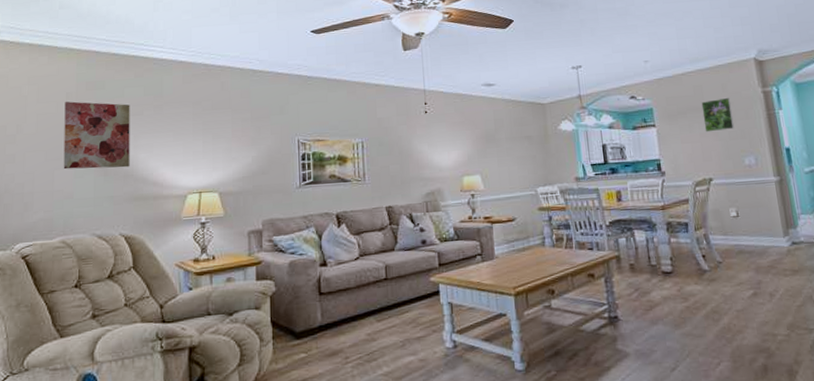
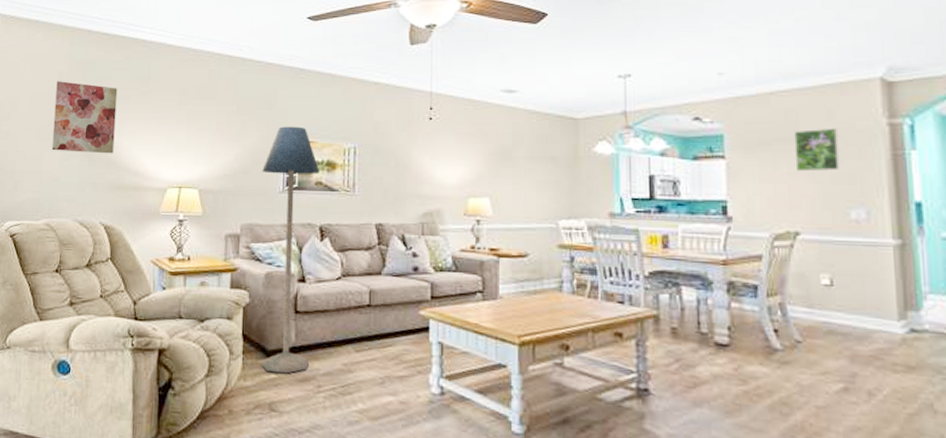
floor lamp: none [279,127,336,353] -> present [261,126,320,374]

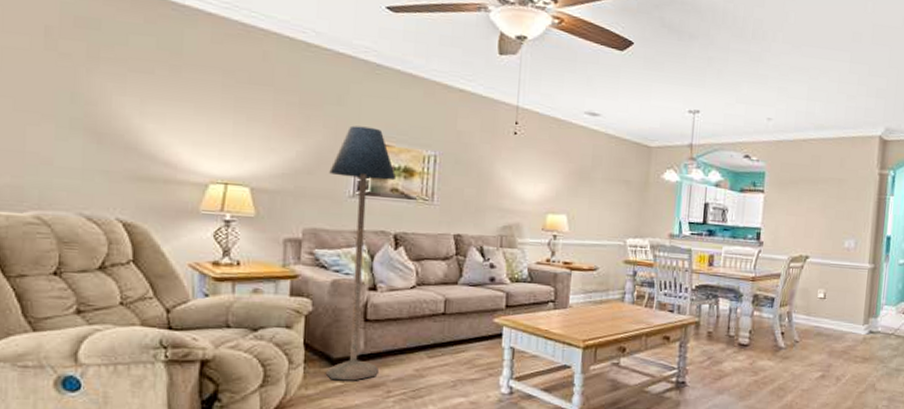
wall art: present [52,81,118,154] -> none [39,37,137,138]
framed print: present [794,128,840,172] -> none [813,173,846,209]

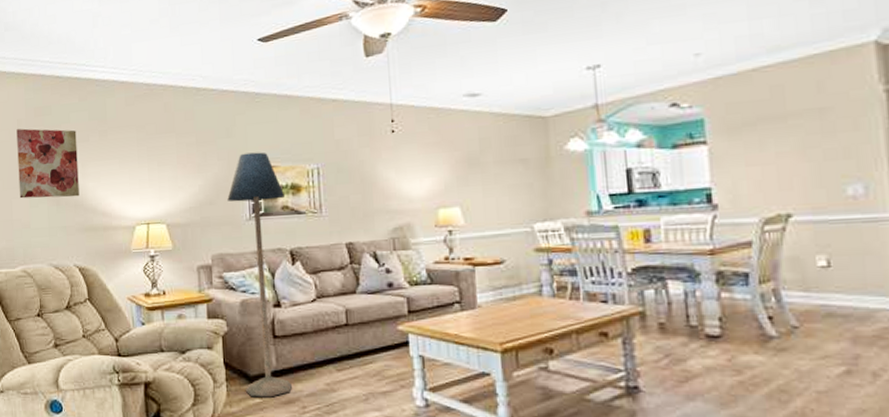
wall art: none [39,37,137,138] -> present [16,128,80,199]

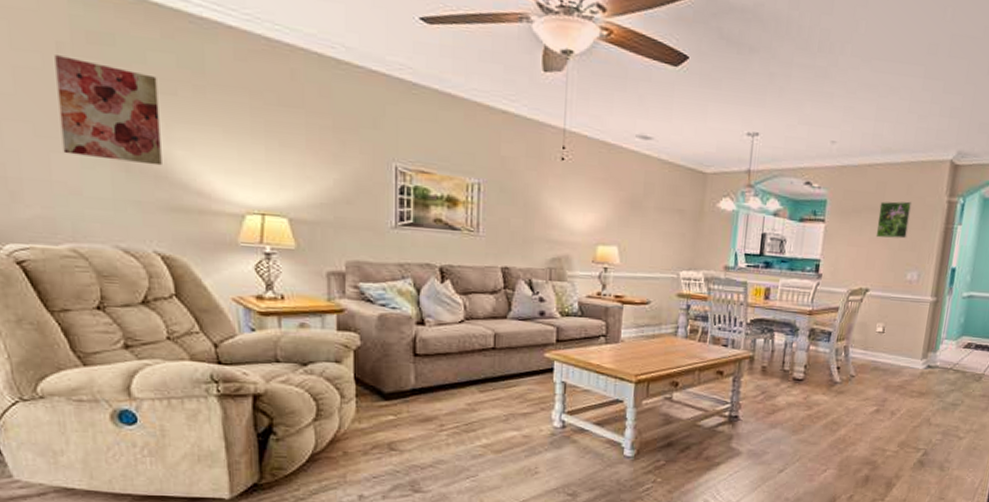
floor lamp: present [227,152,292,398] -> none [369,151,440,415]
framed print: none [781,100,834,151] -> present [875,201,912,239]

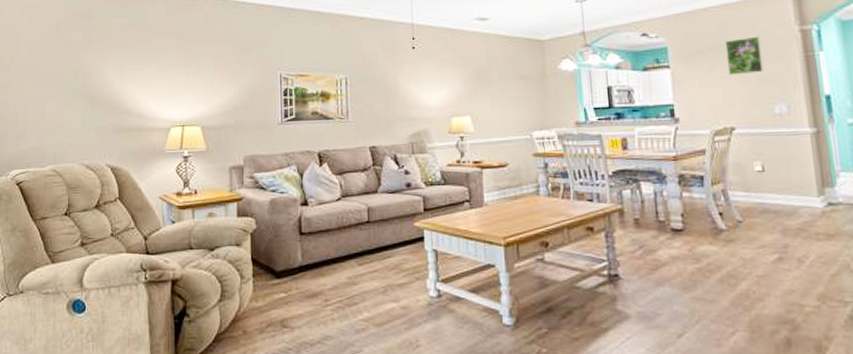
wall art: present [54,55,162,166] -> none [53,31,116,99]

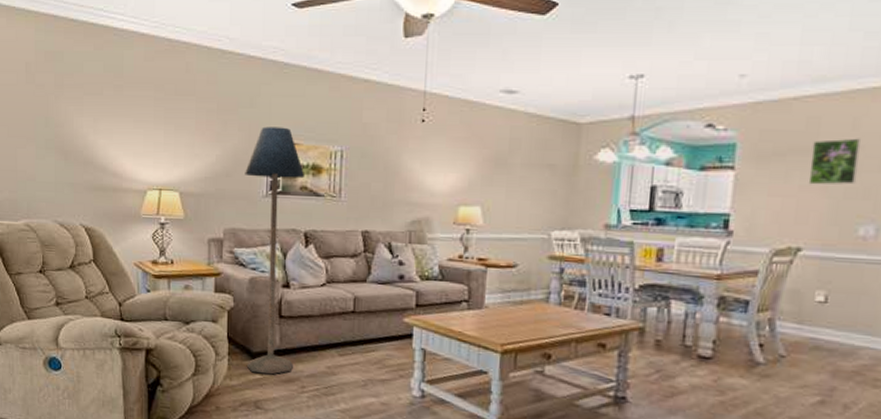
floor lamp: none [261,62,316,292] -> present [245,126,305,375]

